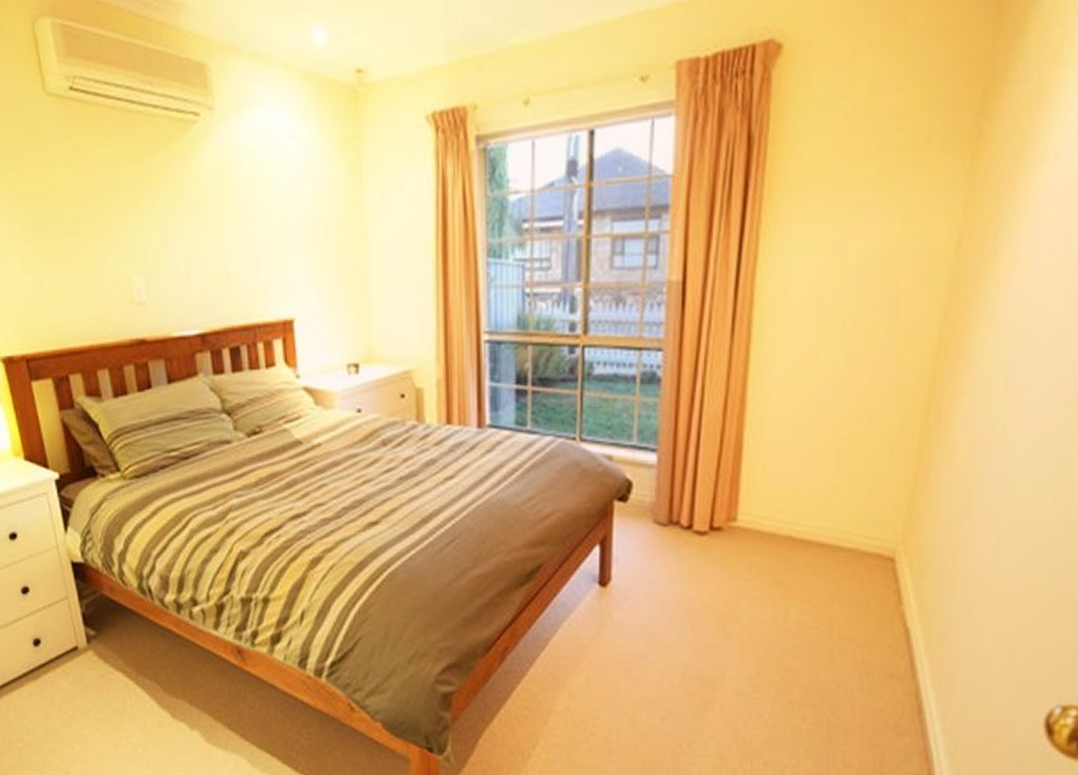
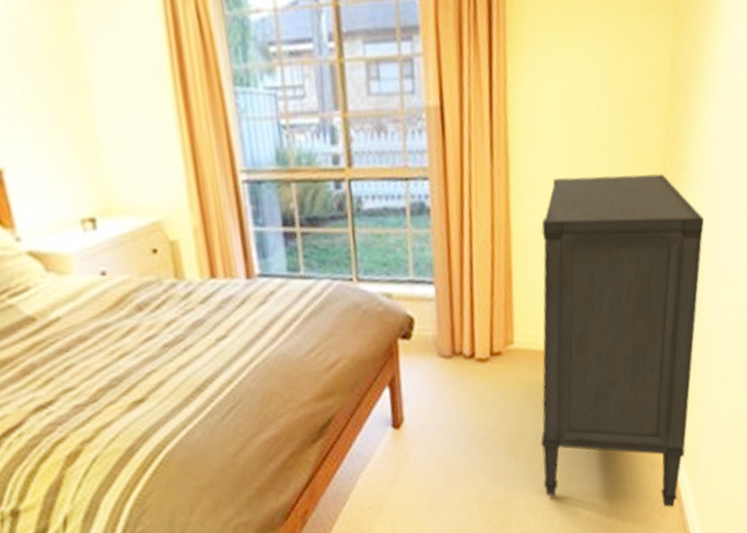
dresser: none [754,357,986,729] -> present [541,173,705,508]

